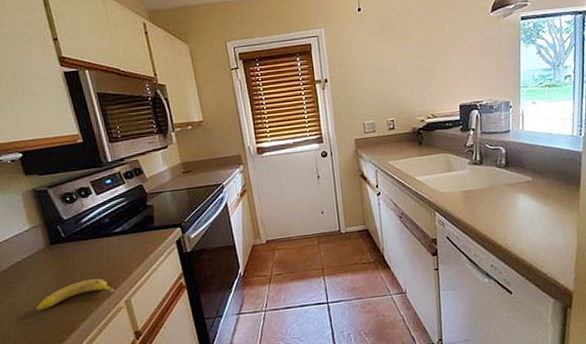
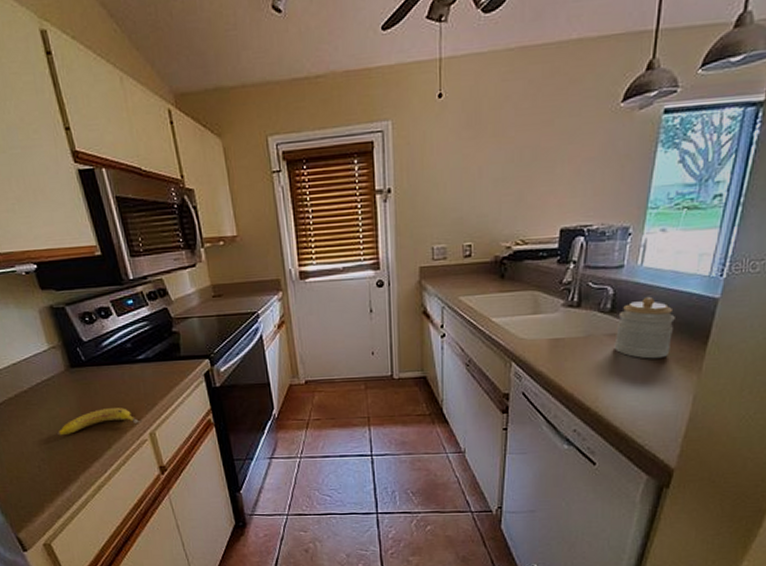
jar: none [511,153,554,202] -> present [614,296,675,359]

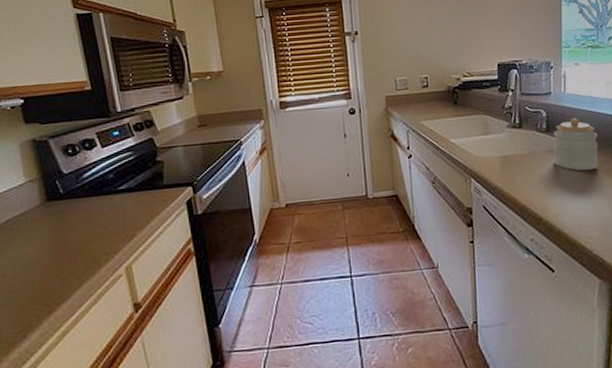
fruit: present [57,408,143,436] -> none [23,241,119,277]

